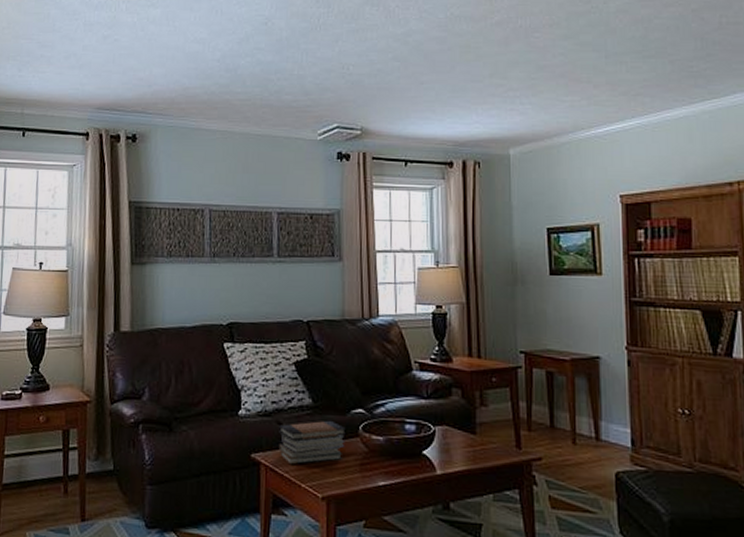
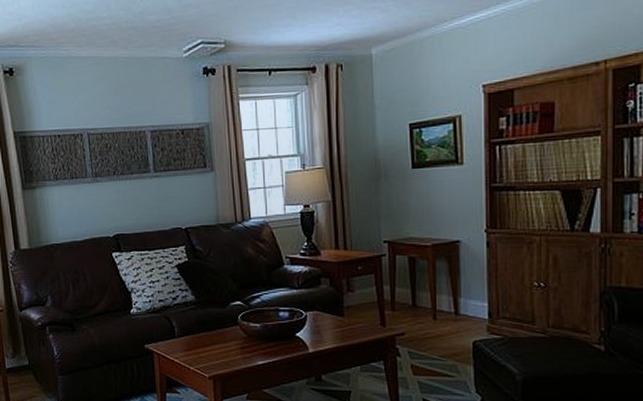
book stack: present [278,420,346,465] -> none [167,312,227,352]

